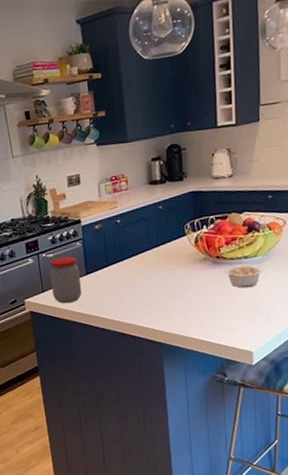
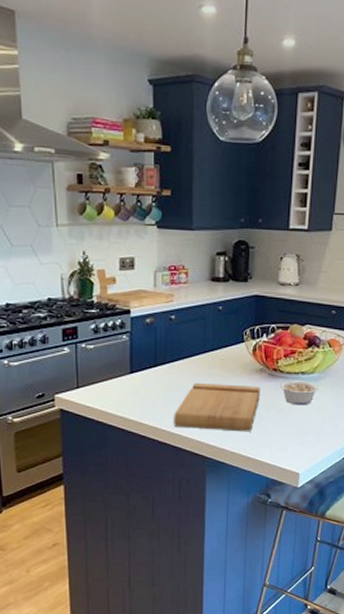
jar: present [49,256,82,304] -> none [88,350,124,404]
cutting board: none [128,274,206,319] -> present [174,382,260,432]

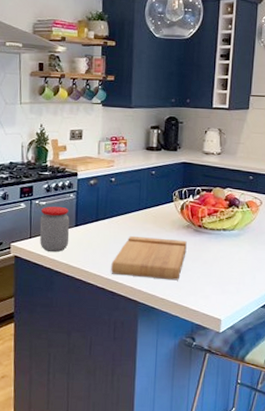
jar: none [88,350,124,404] -> present [39,206,70,253]
legume: present [280,380,319,406] -> none [204,236,239,258]

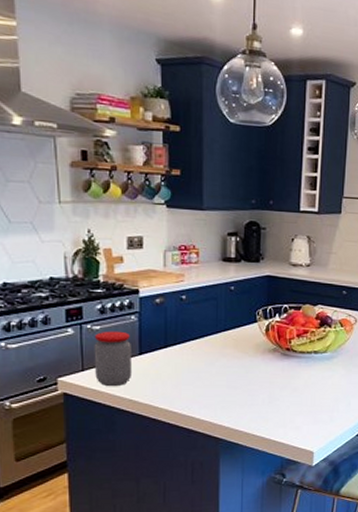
cutting board: present [111,235,187,281] -> none [185,363,274,412]

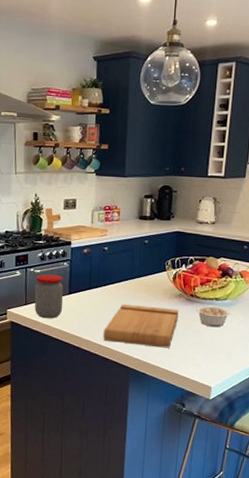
cutting board: none [185,363,274,412] -> present [103,303,179,348]
legume: none [293,360,332,384] -> present [196,305,231,328]

